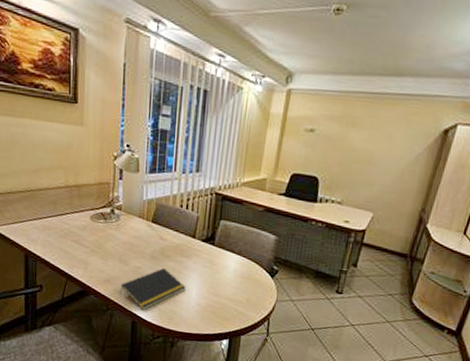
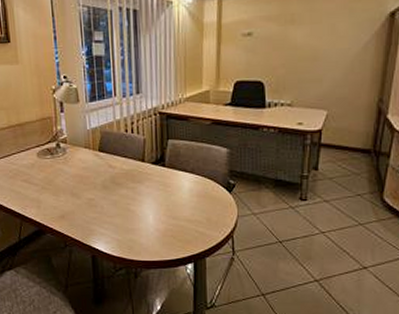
notepad: present [120,268,186,311] -> none [75,197,142,243]

